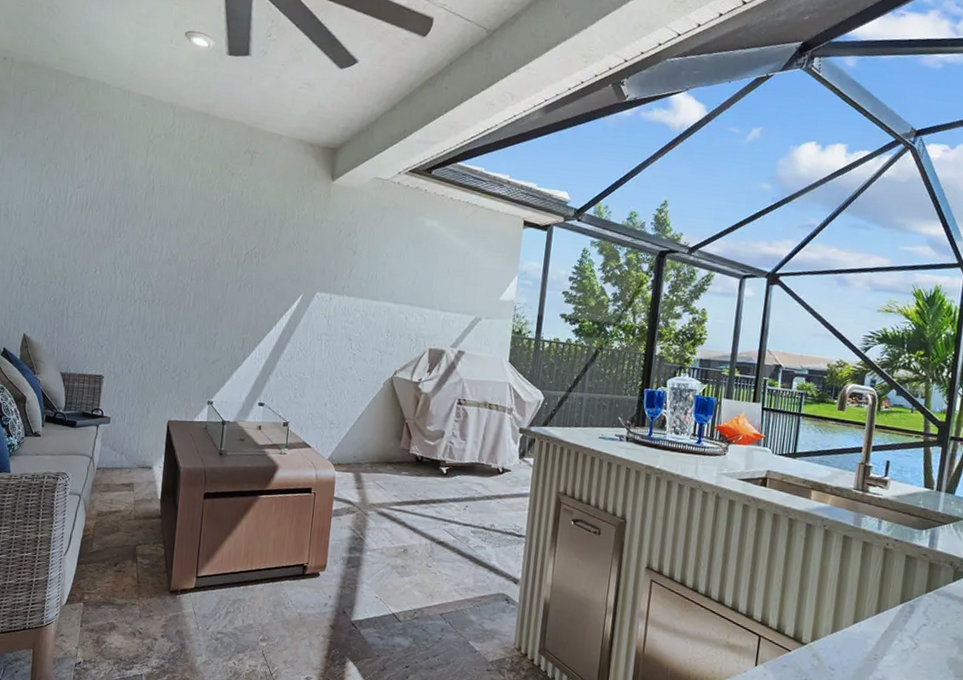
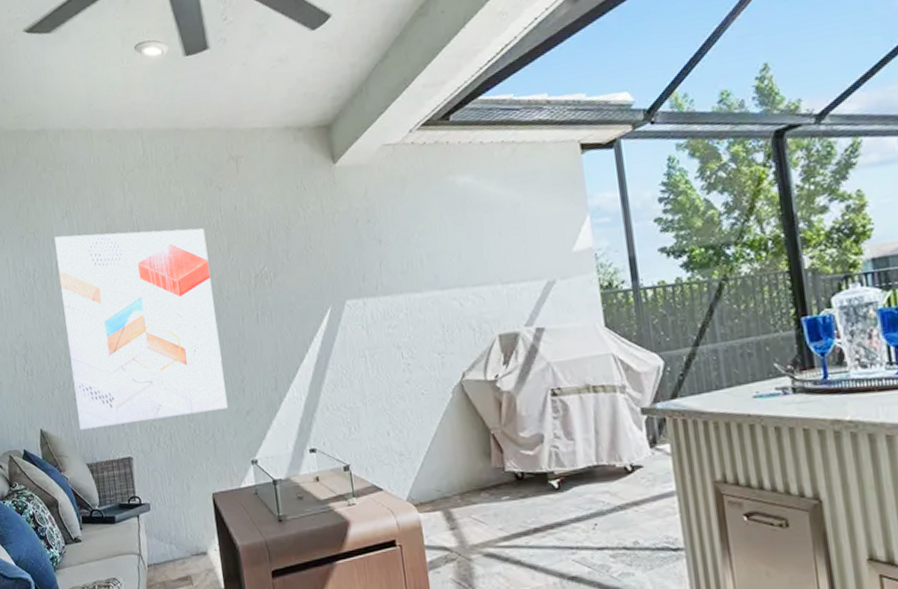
wall art: none [61,173,212,355] -> present [54,228,228,430]

